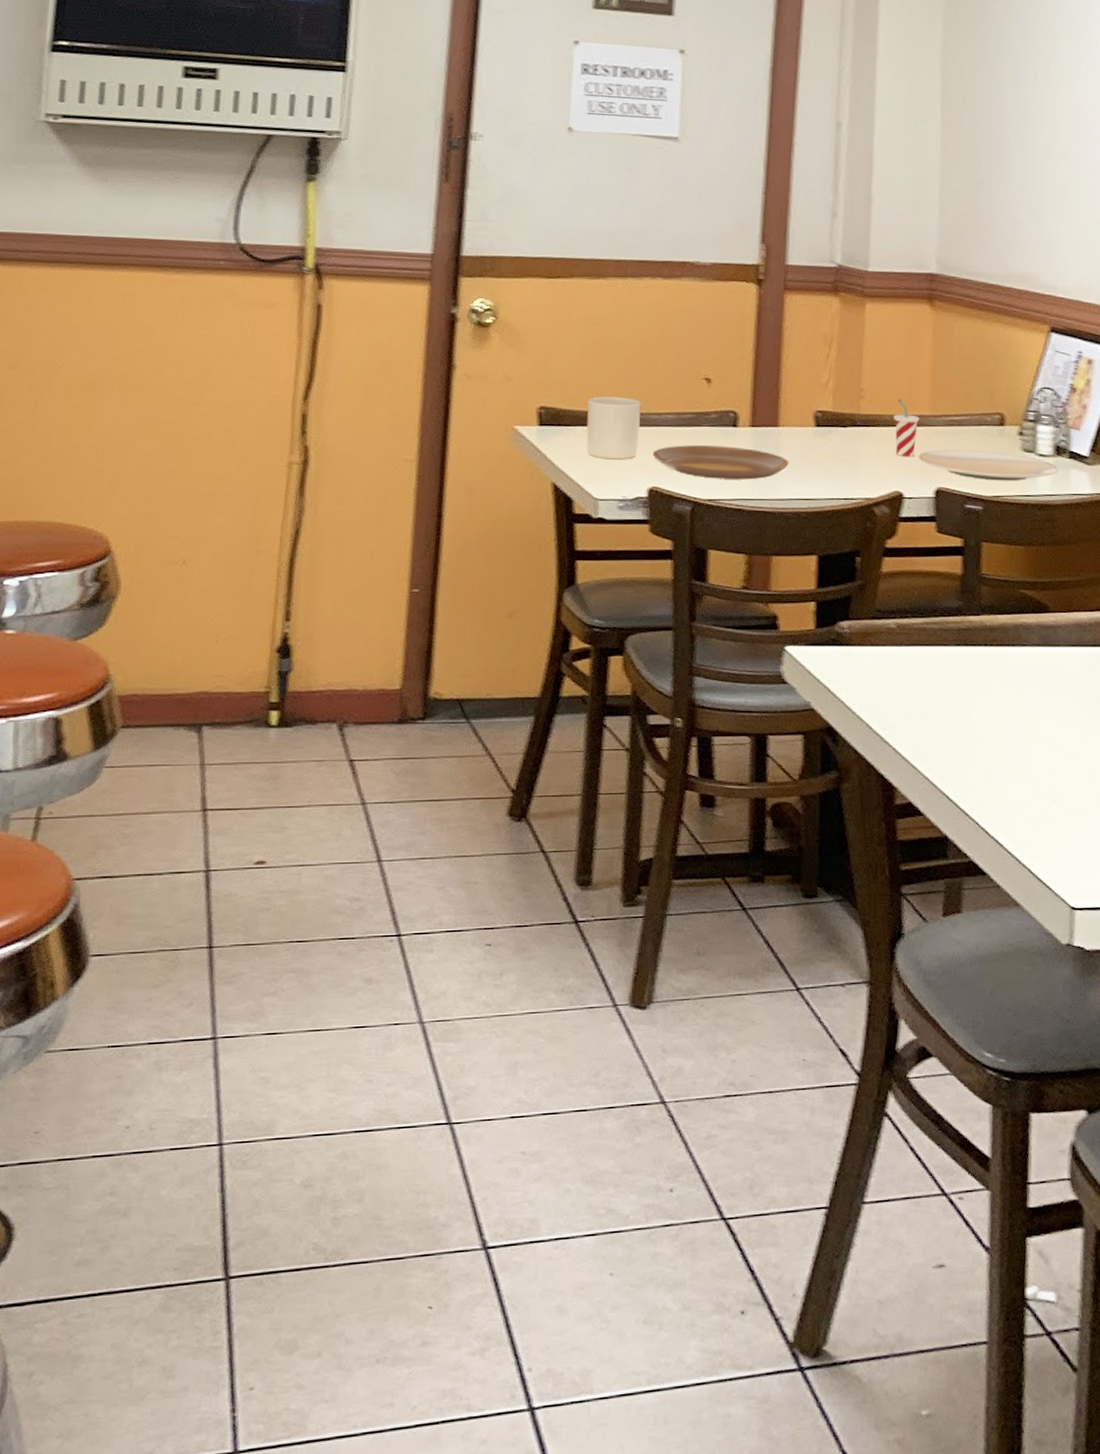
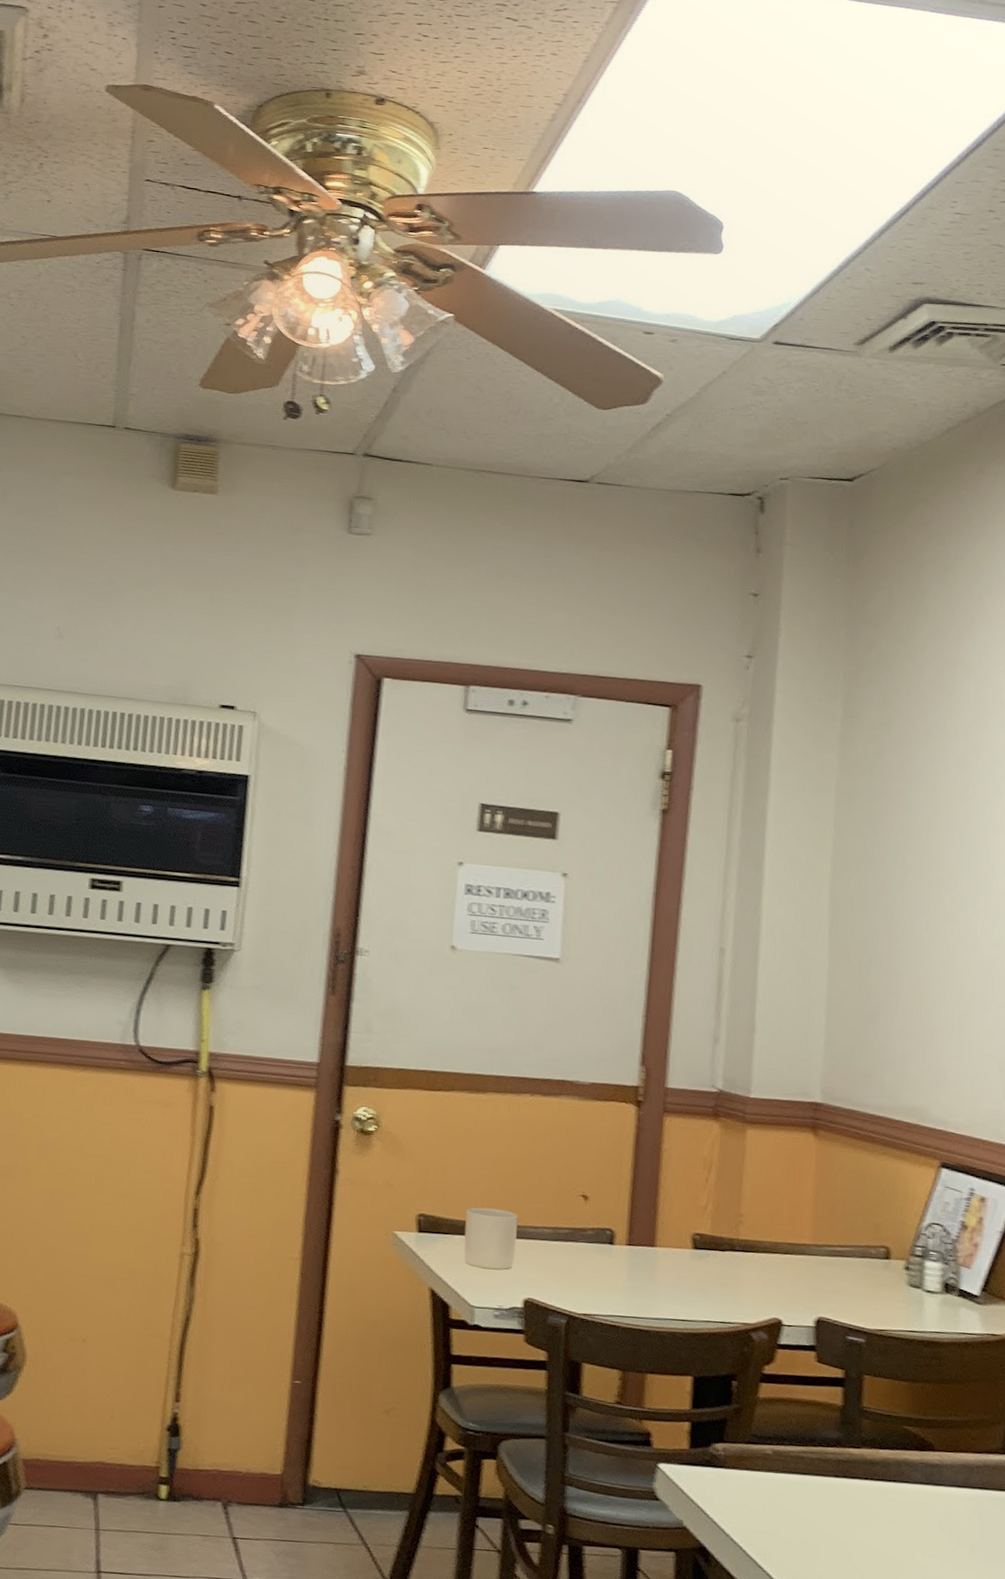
plate: present [652,445,789,480] -> none [528,1259,666,1297]
beverage cup: present [893,398,920,457] -> none [773,1226,801,1285]
plate: present [918,449,1060,481] -> none [798,1279,948,1316]

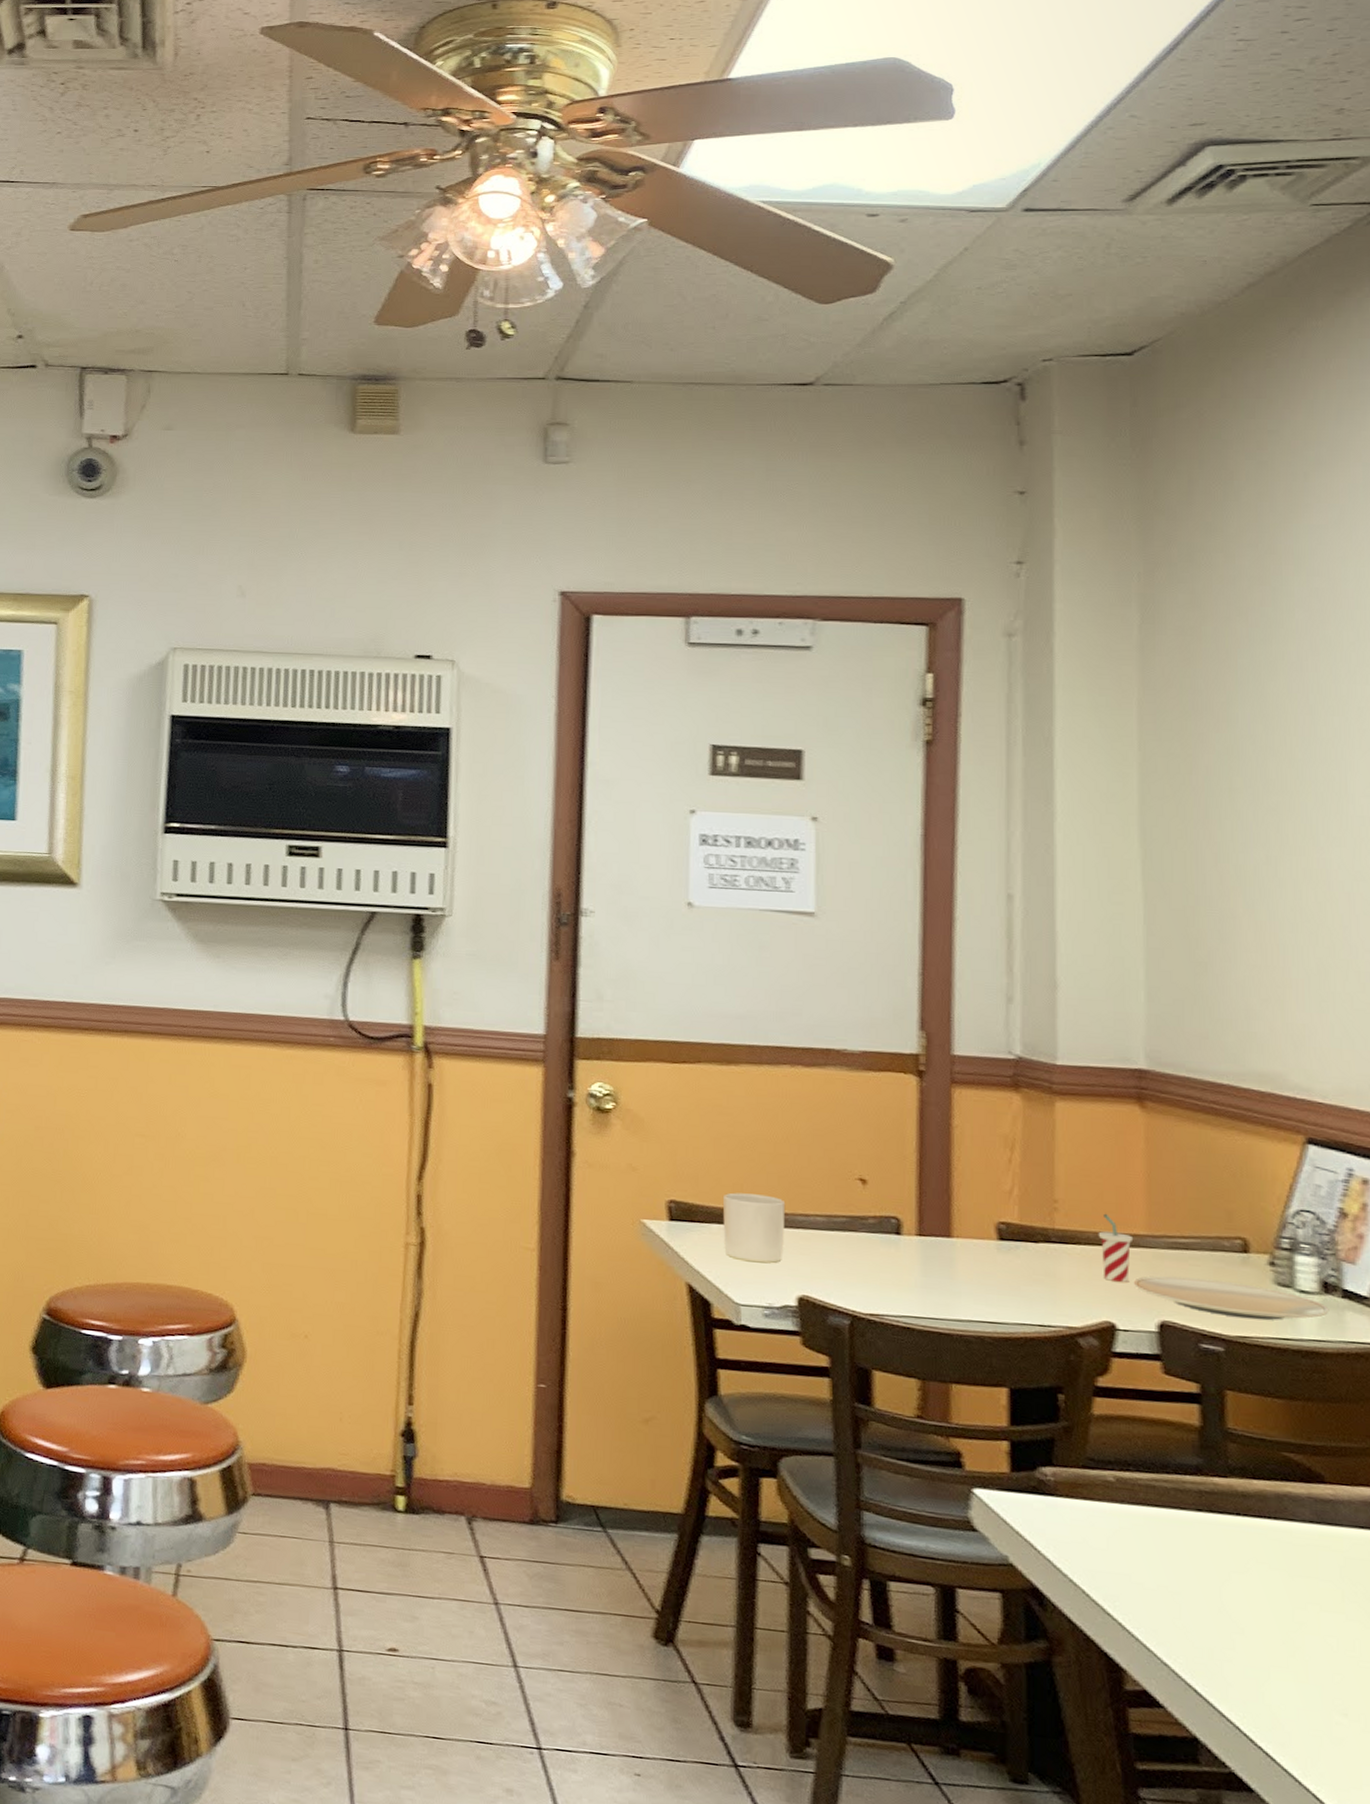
beverage cup: none [773,1226,801,1285] -> present [1098,1213,1134,1282]
plate: none [798,1279,948,1316] -> present [1133,1276,1330,1320]

